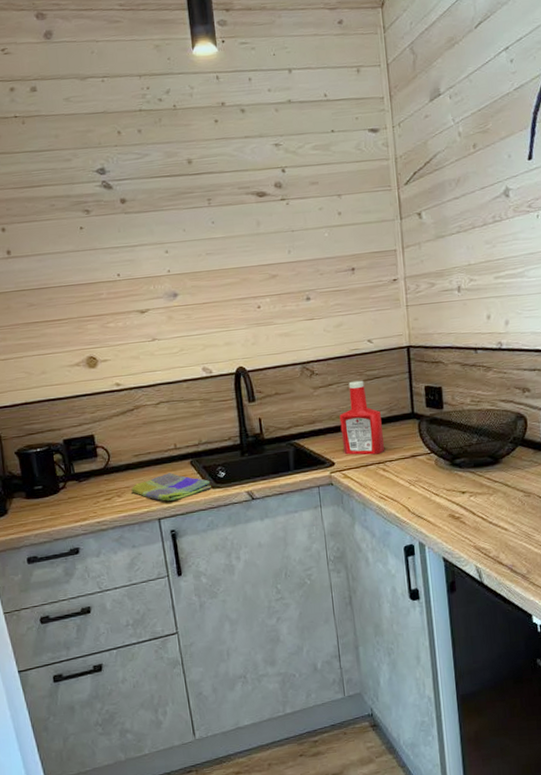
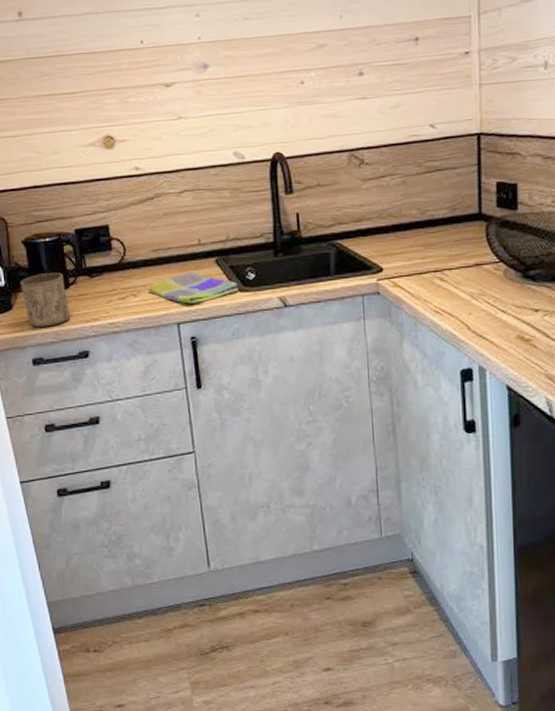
cup: none [14,479,62,530] -> present [20,273,71,328]
ketchup bottle: present [339,380,385,455] -> none [391,172,444,261]

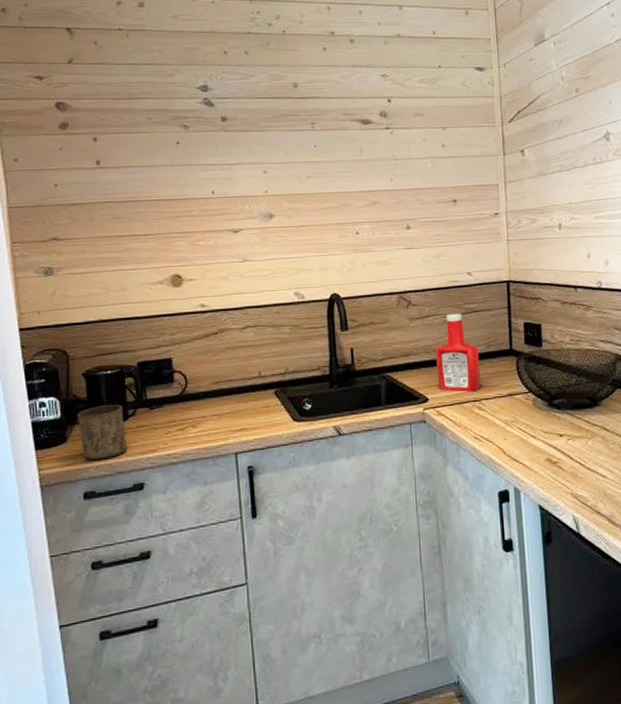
dish towel: present [148,272,238,304] -> none [208,403,295,434]
ketchup bottle: none [391,172,444,261] -> present [435,313,482,392]

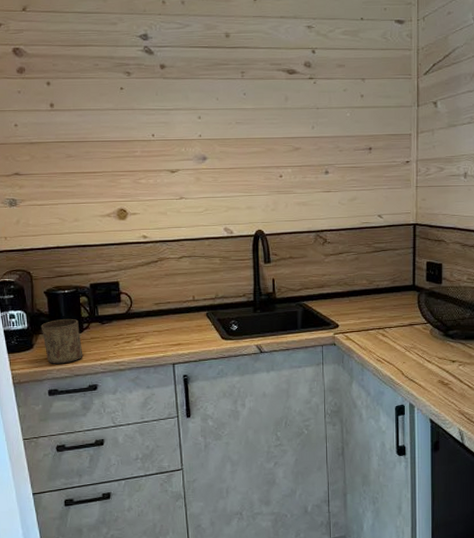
ketchup bottle: present [435,313,482,392] -> none [346,251,386,321]

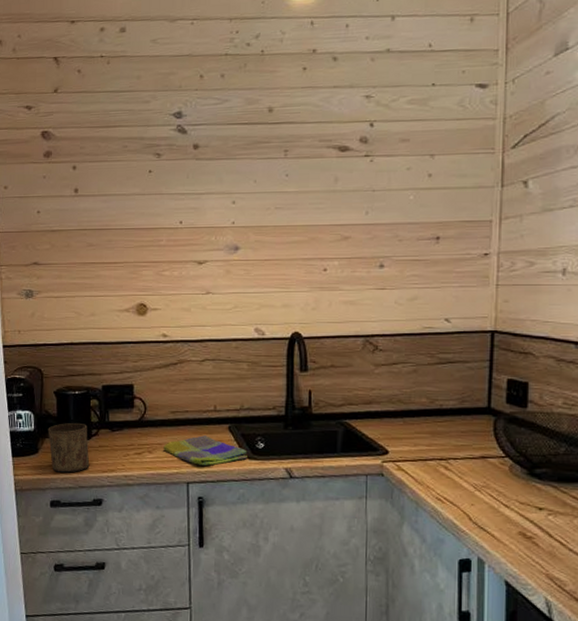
dish towel: none [150,322,224,348] -> present [163,435,247,466]

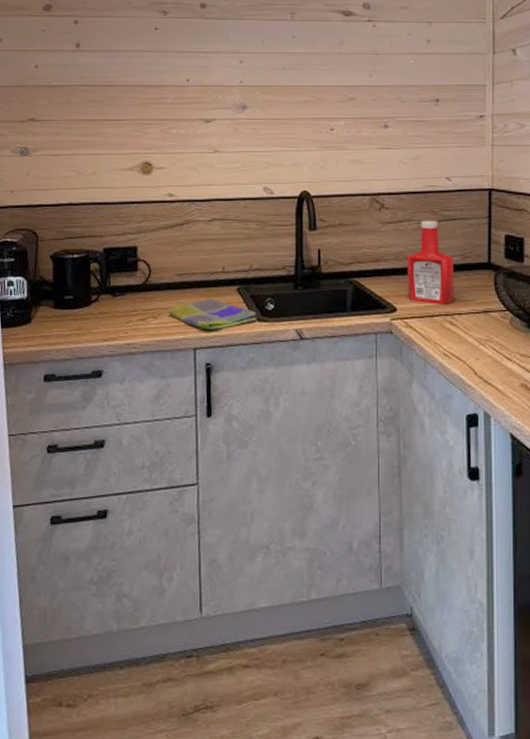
cup: present [47,423,90,473] -> none [42,289,89,343]
ketchup bottle: none [400,363,451,449] -> present [407,220,455,305]

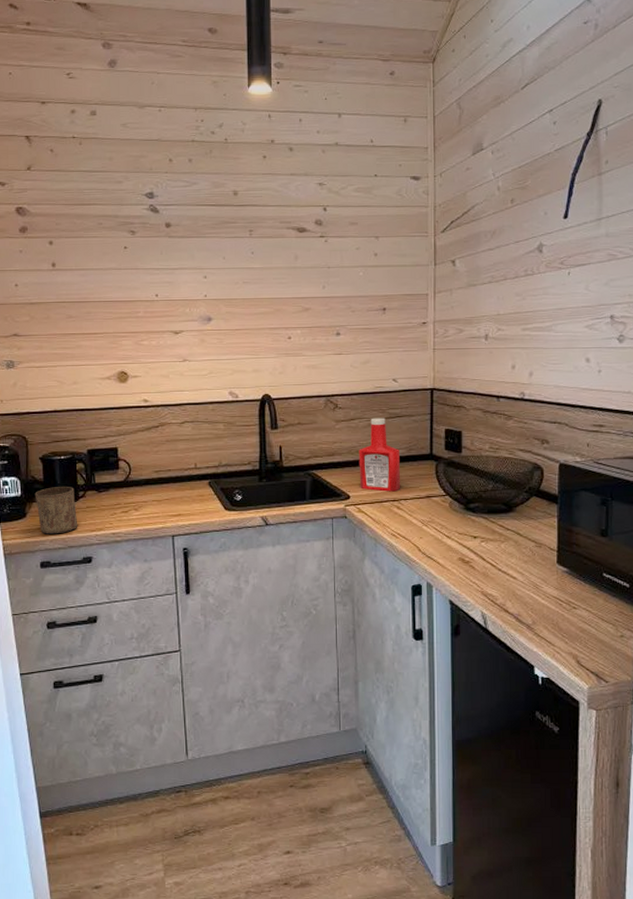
cup: none [42,289,89,343] -> present [35,487,78,534]
dish towel: present [169,298,257,330] -> none [149,491,227,519]

